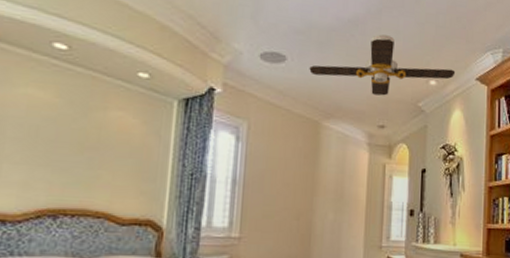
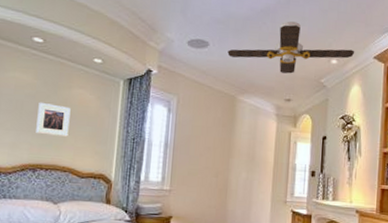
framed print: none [57,127,107,172] -> present [36,102,71,137]

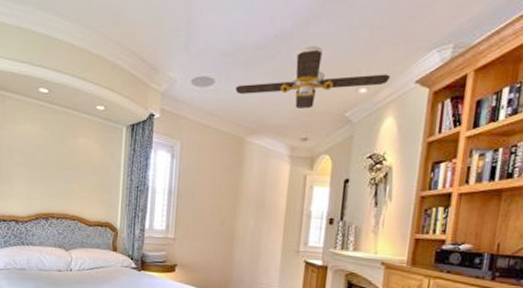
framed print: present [36,102,71,137] -> none [46,152,77,186]

